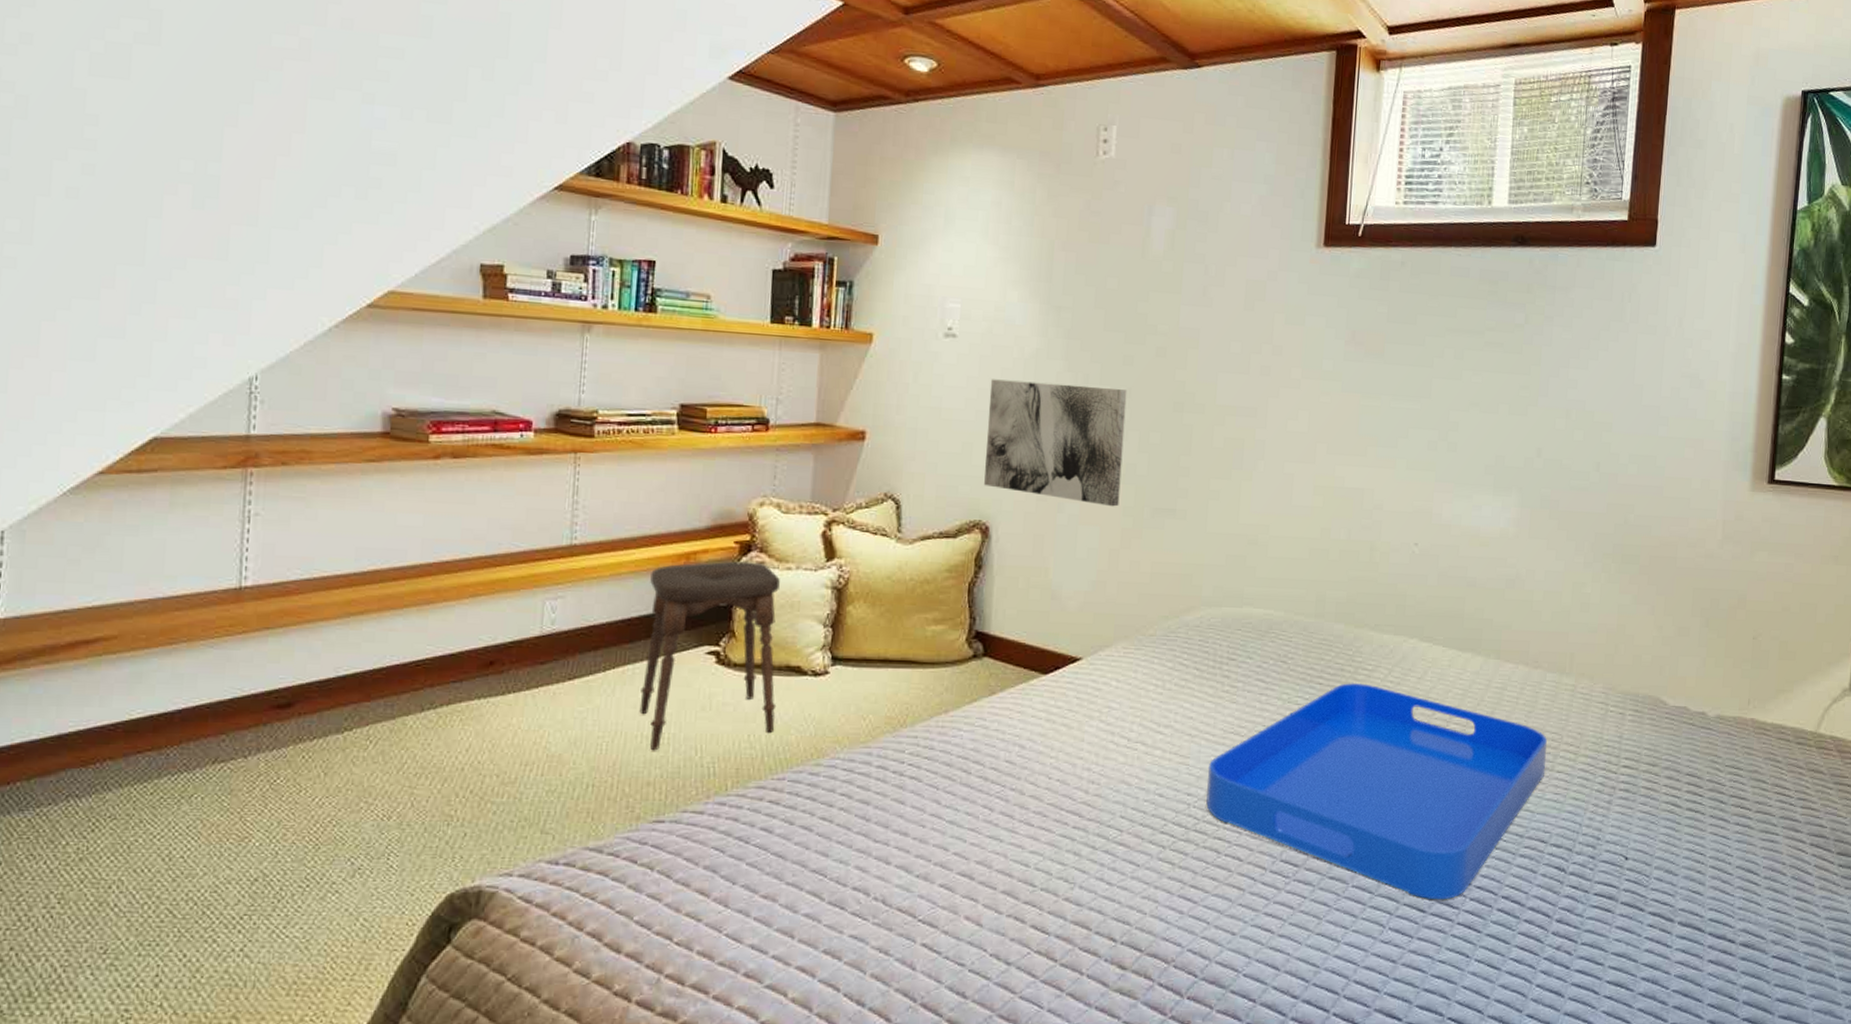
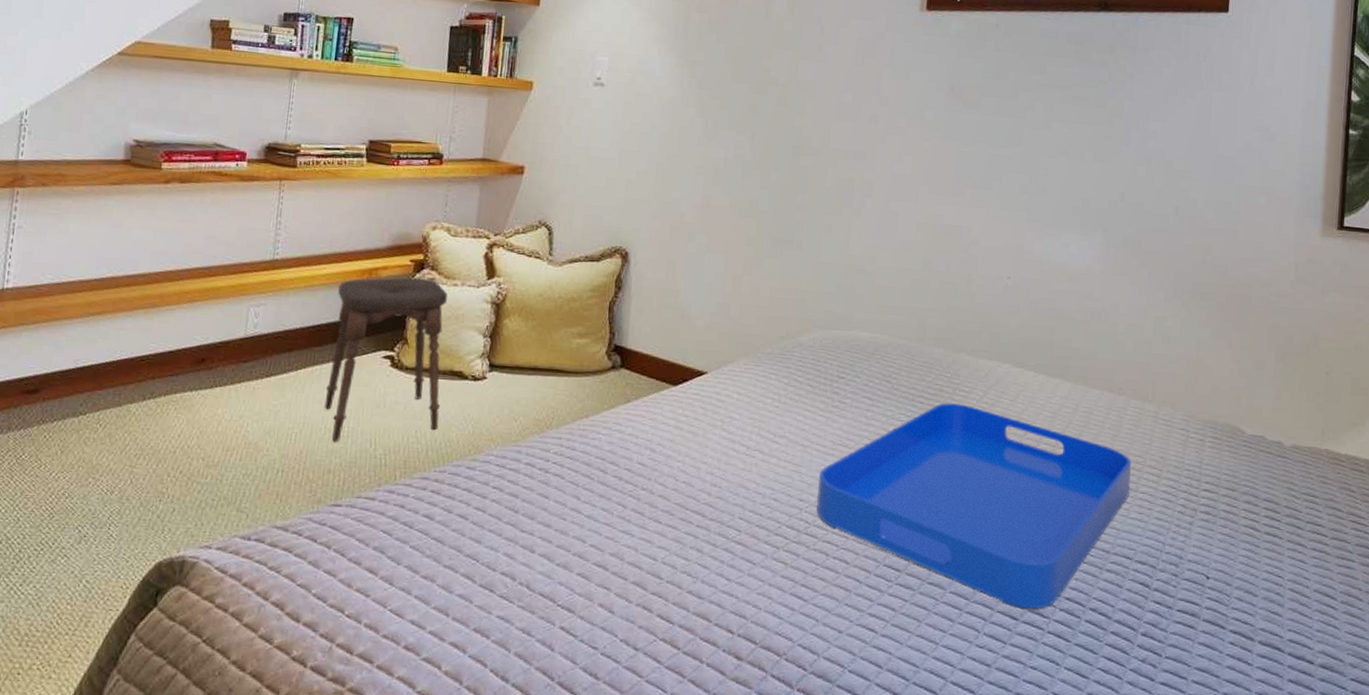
wall art: present [984,379,1127,507] -> none [625,123,752,237]

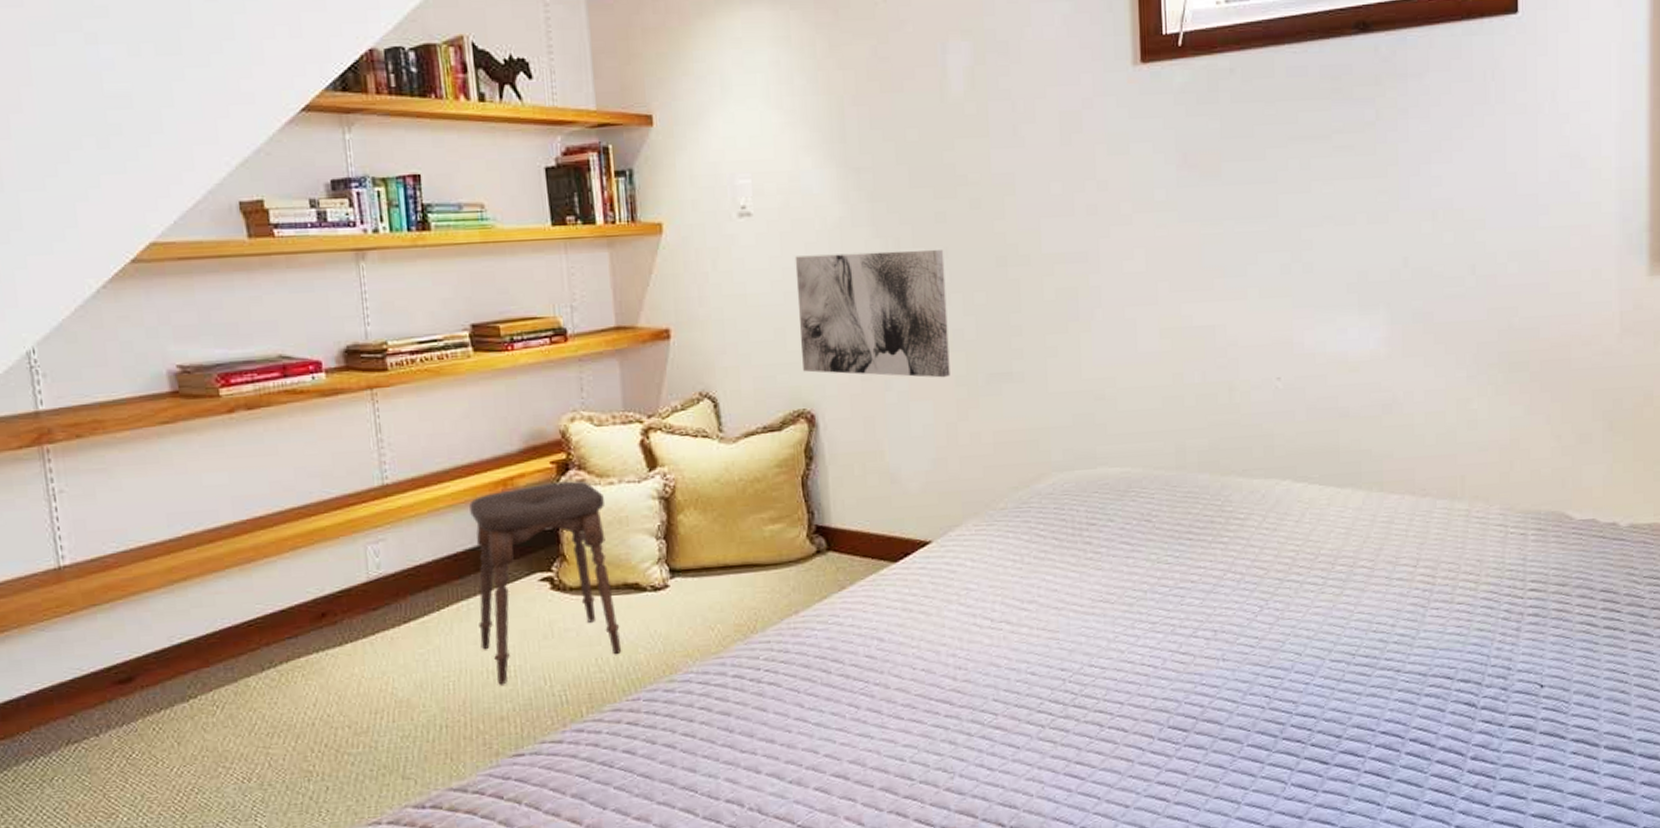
wall art: none [625,123,752,237] -> present [795,249,950,378]
serving tray: present [816,402,1131,609] -> none [1079,533,1444,751]

